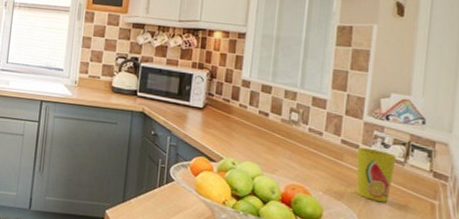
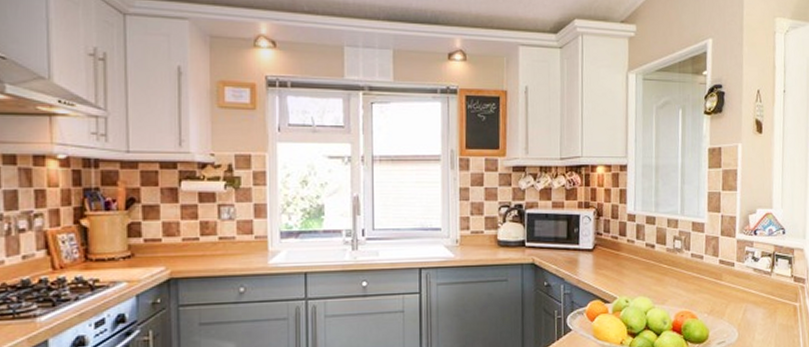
cup: present [356,147,396,202] -> none [733,264,765,313]

